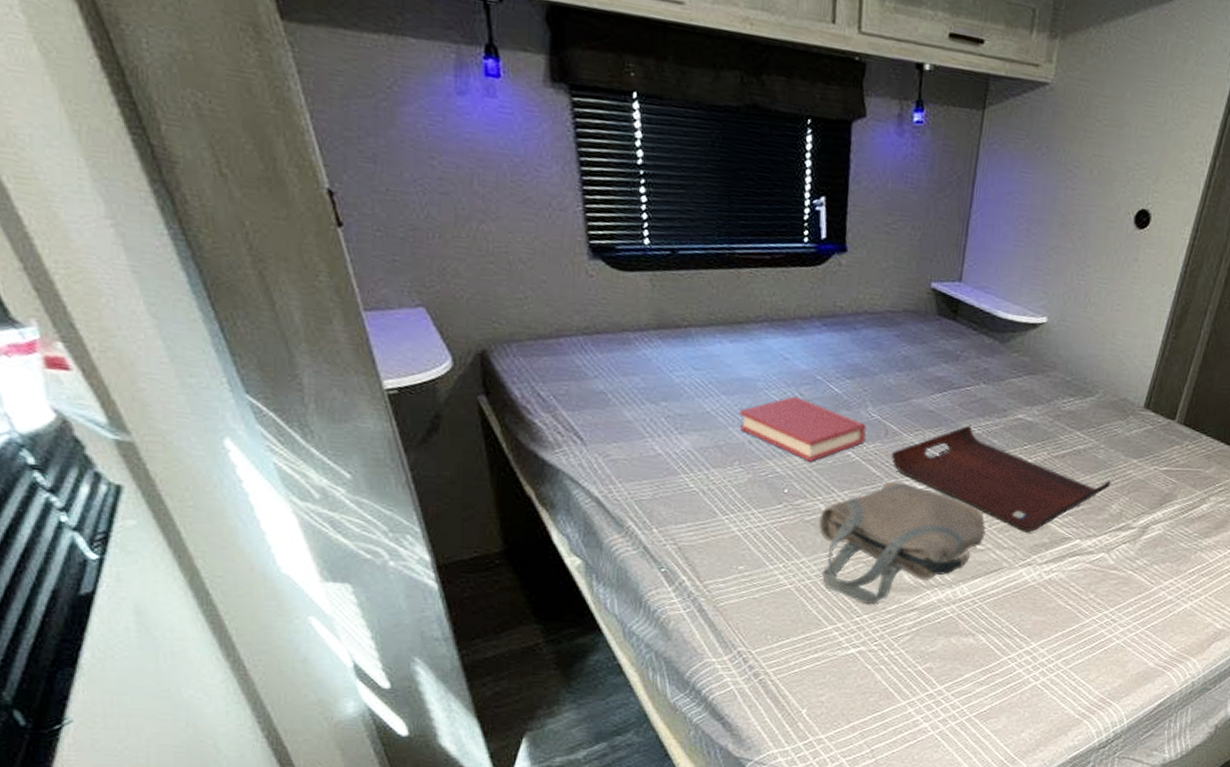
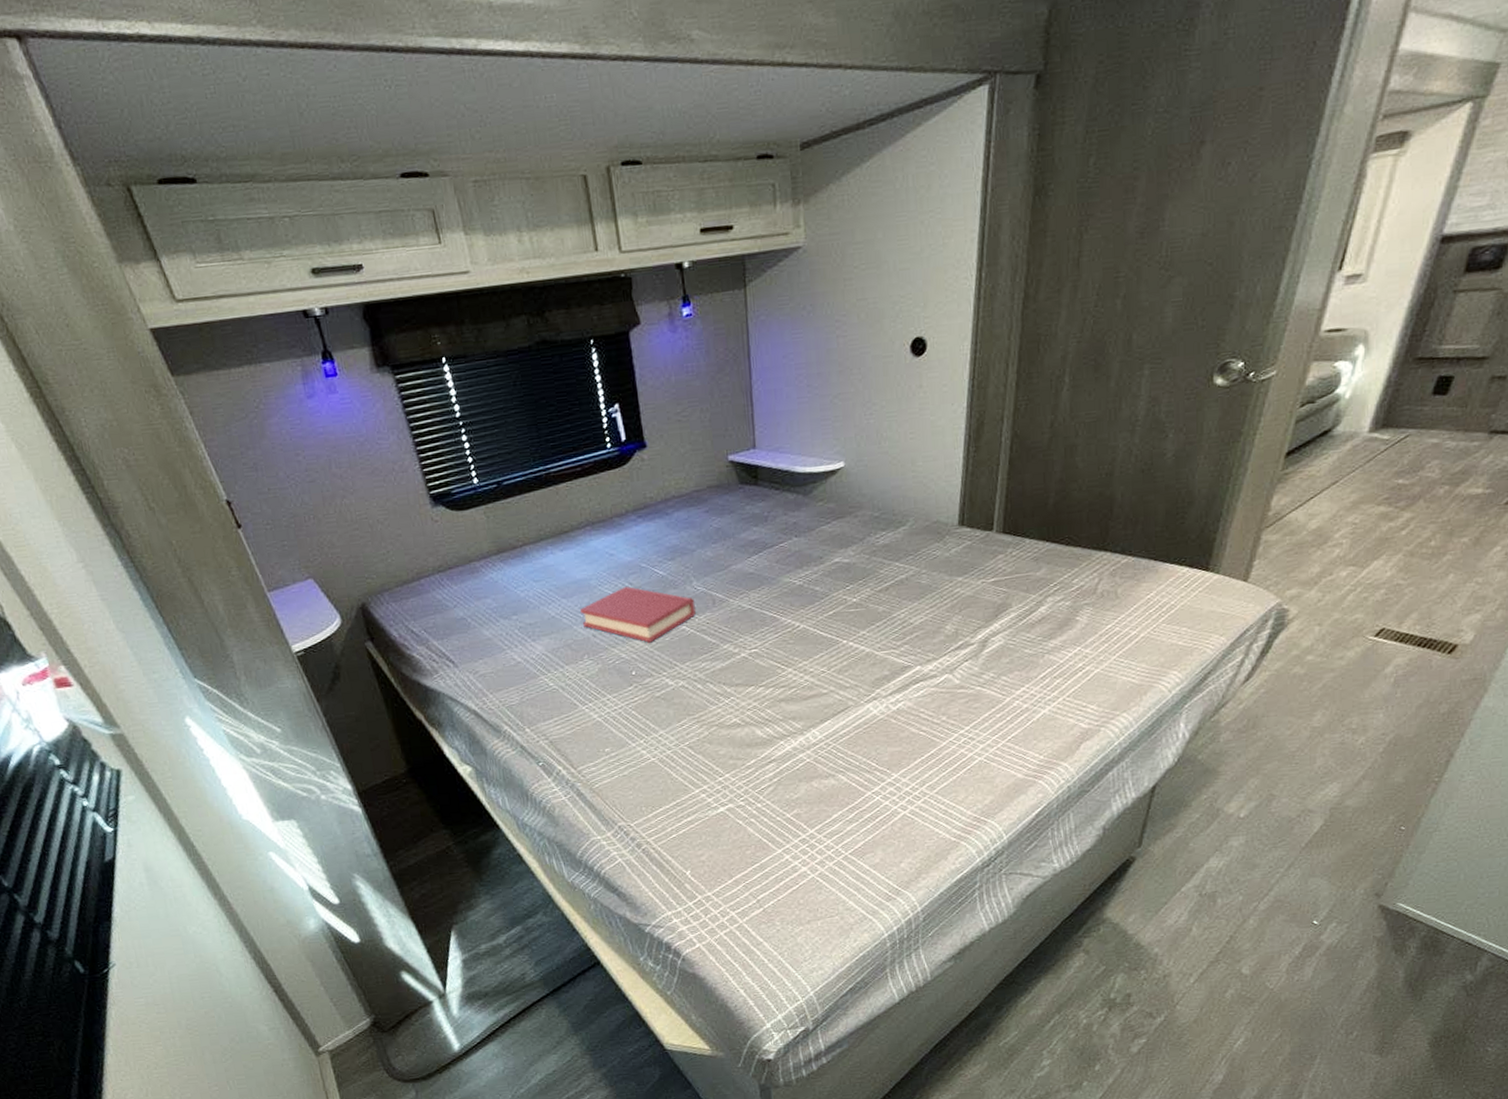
tote bag: present [819,481,986,605] -> none [668,644,826,764]
serving tray: present [892,425,1111,532] -> none [723,578,940,668]

